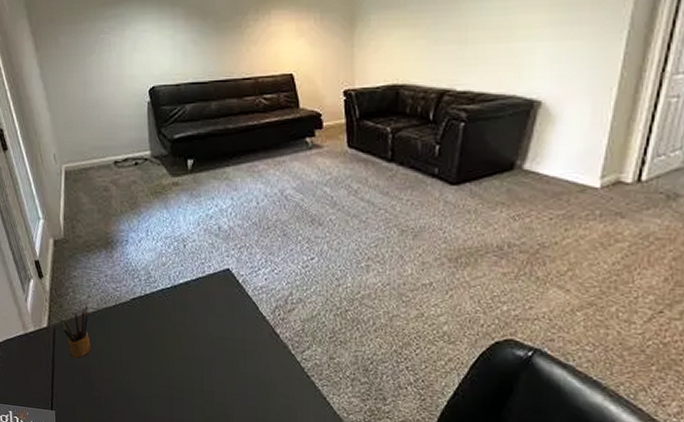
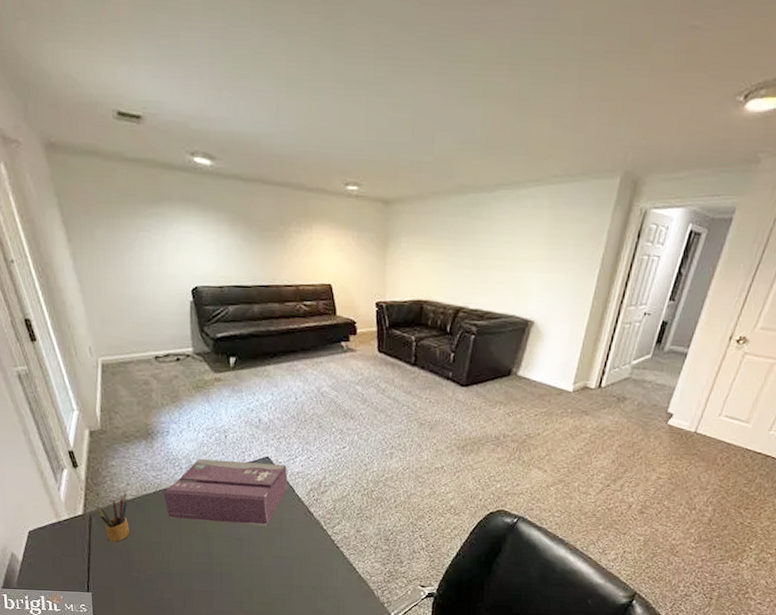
tissue box: none [123,270,251,347] -> present [164,459,288,526]

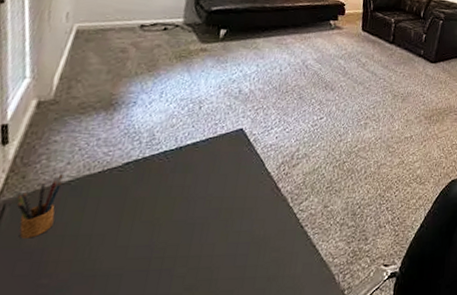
tissue box: present [164,459,288,526] -> none [109,132,261,206]

